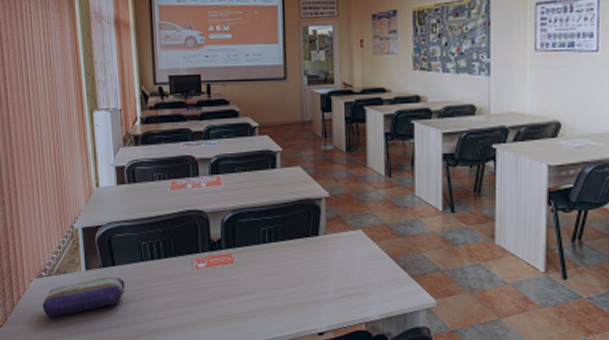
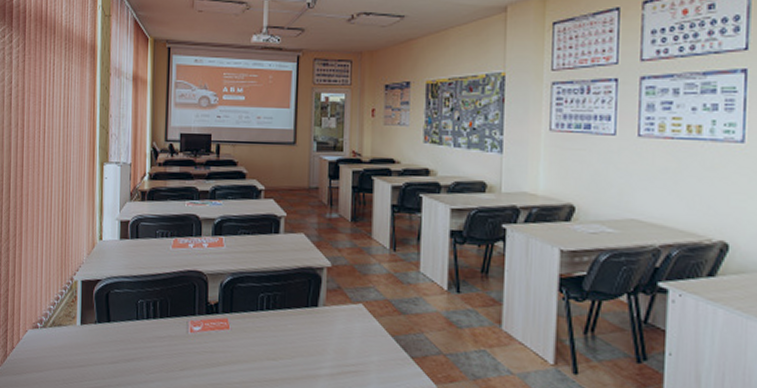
pencil case: present [42,276,126,319] -> none [34,333,118,372]

